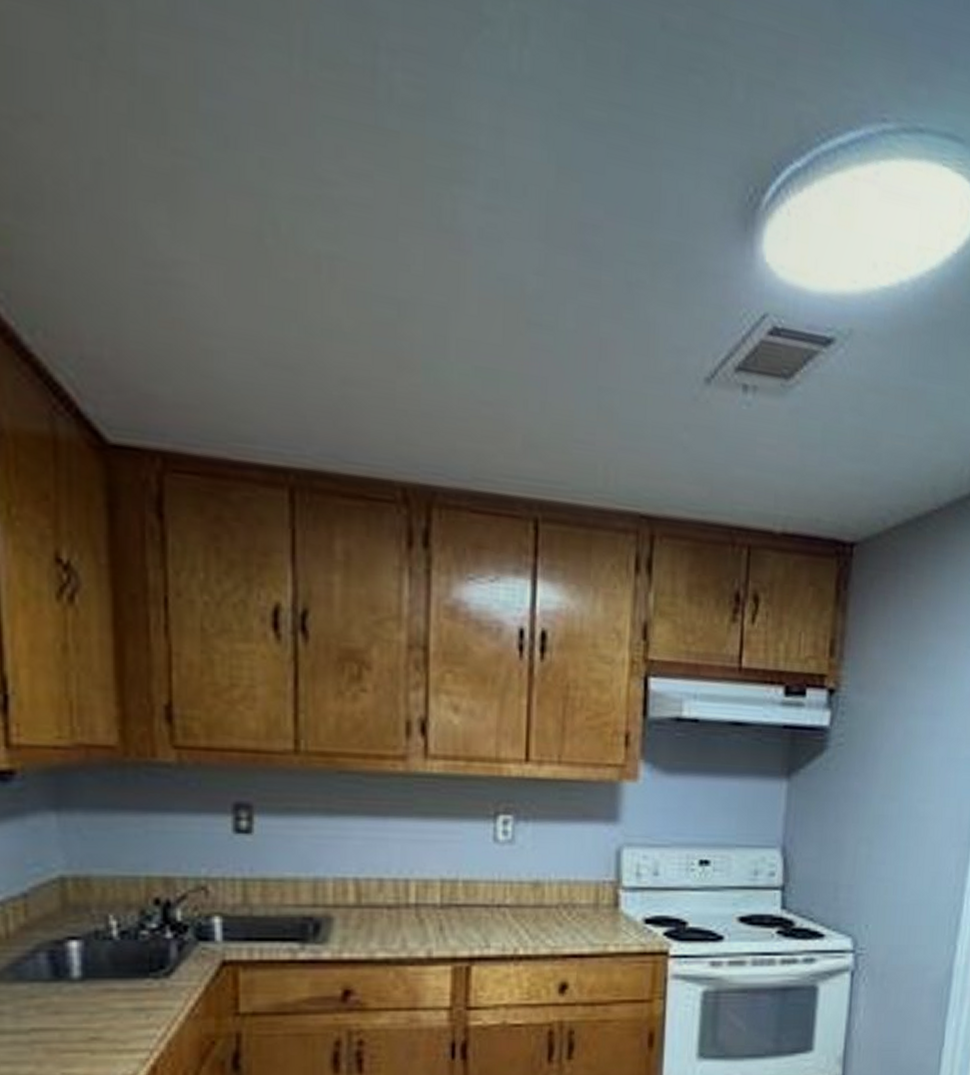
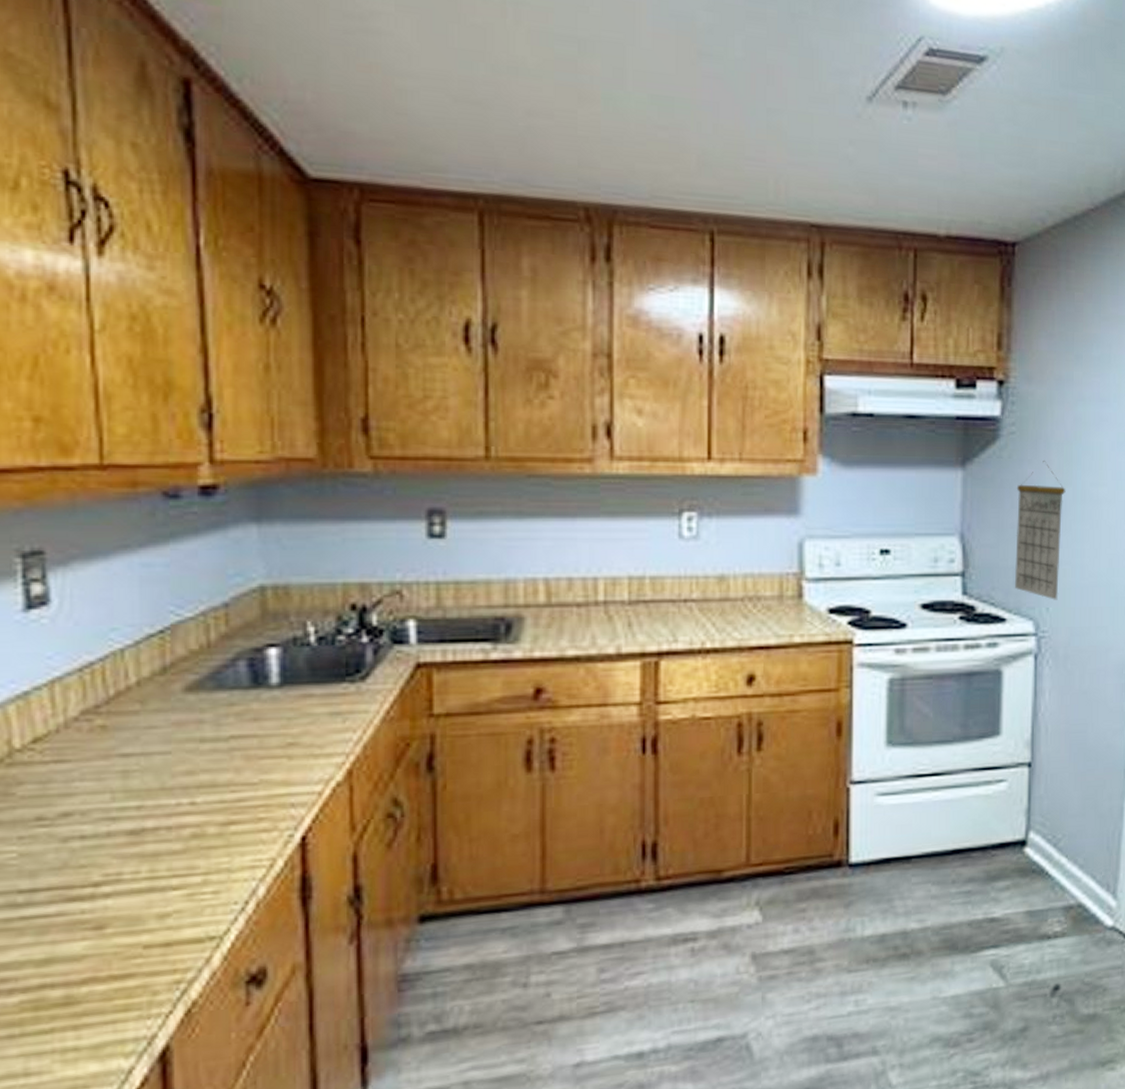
calendar: none [834,774,892,917] -> present [1014,461,1066,600]

